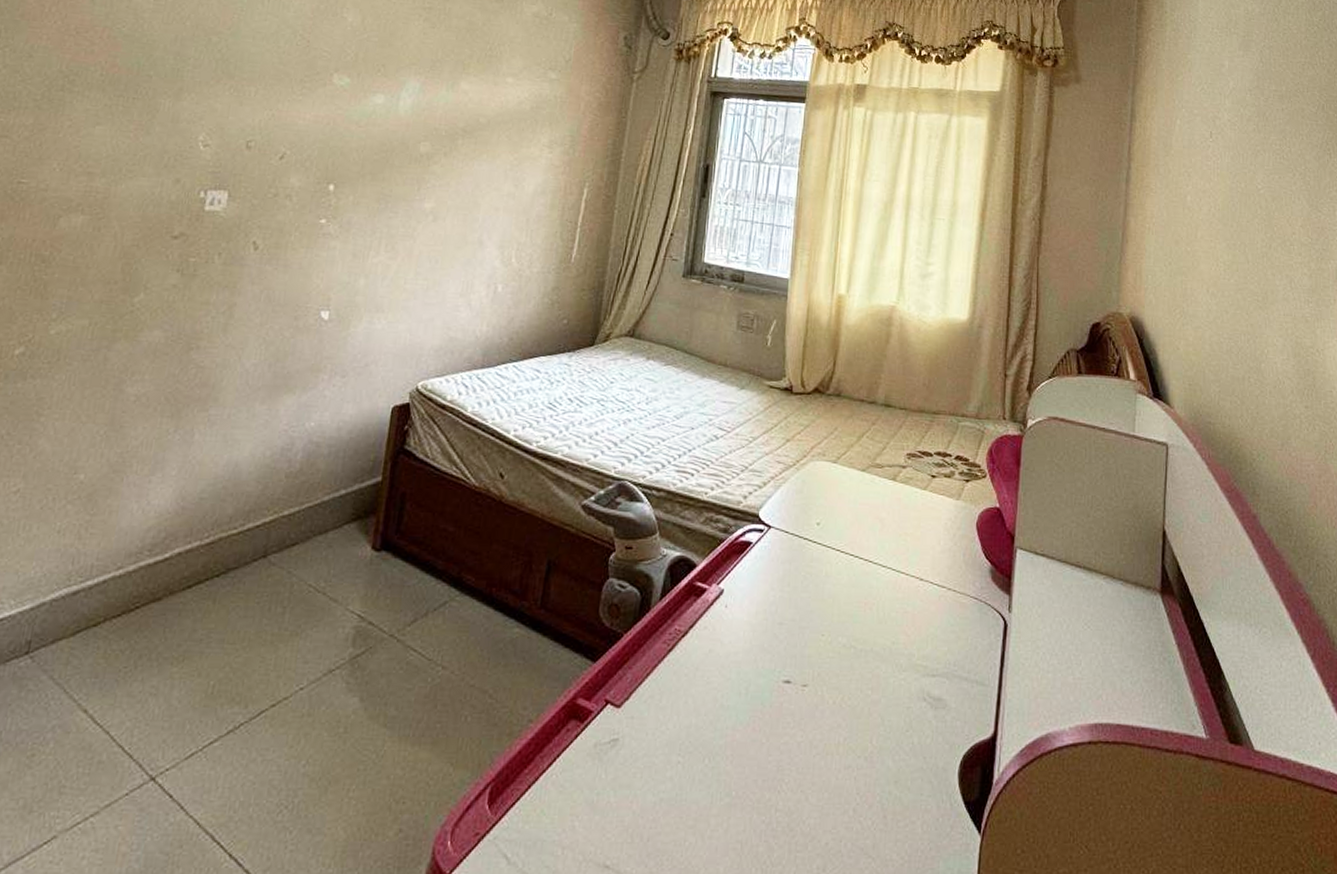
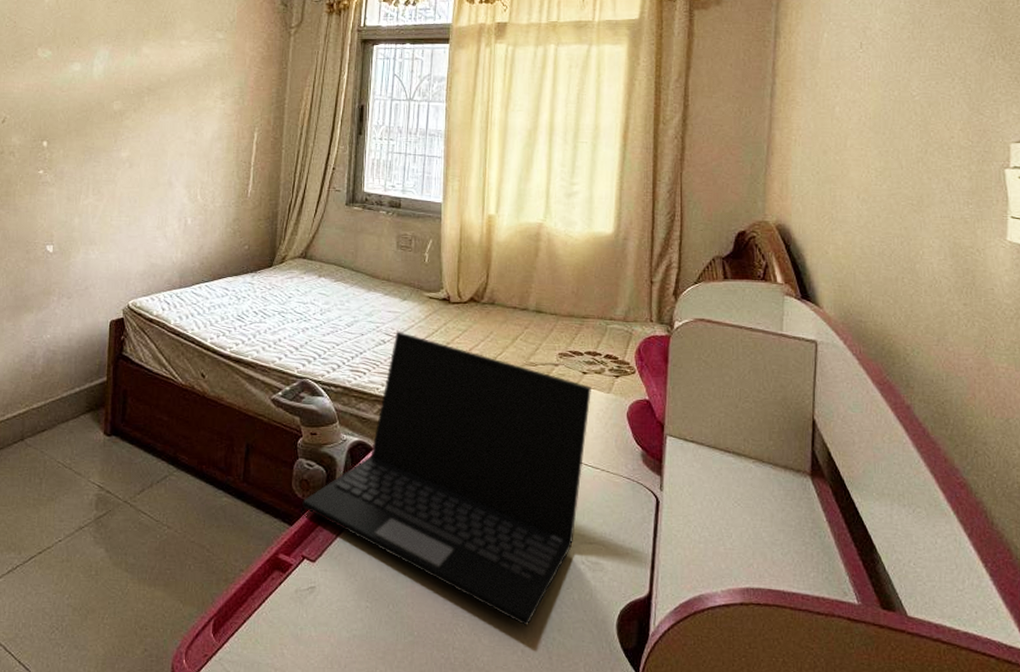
laptop: none [609,424,940,779] -> present [302,330,591,626]

